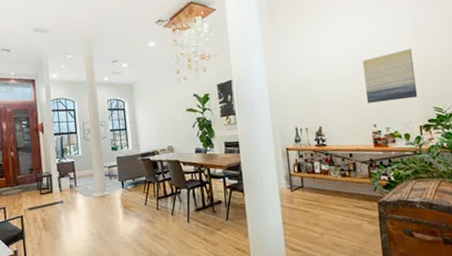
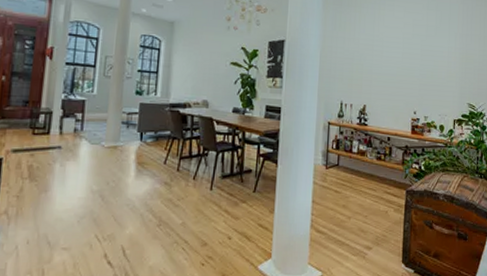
wall art: present [362,49,418,103] -> none [411,43,458,92]

